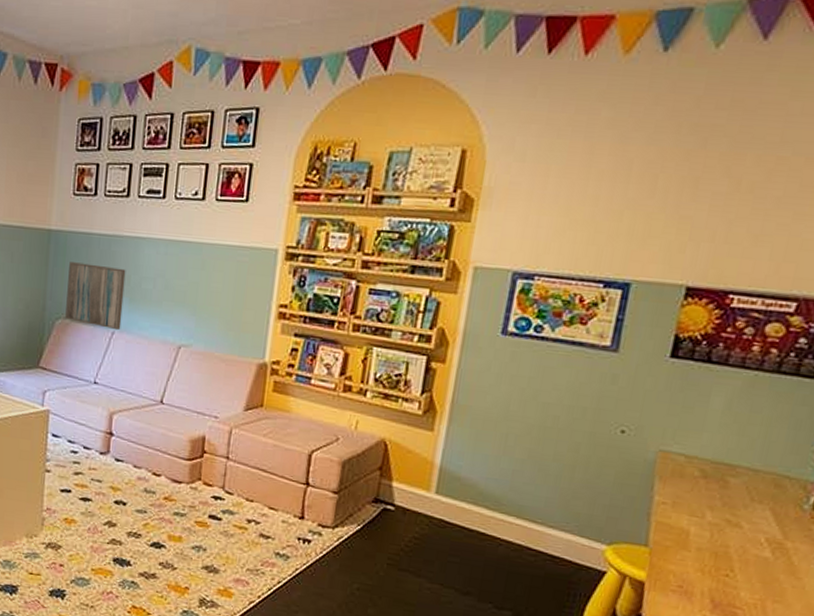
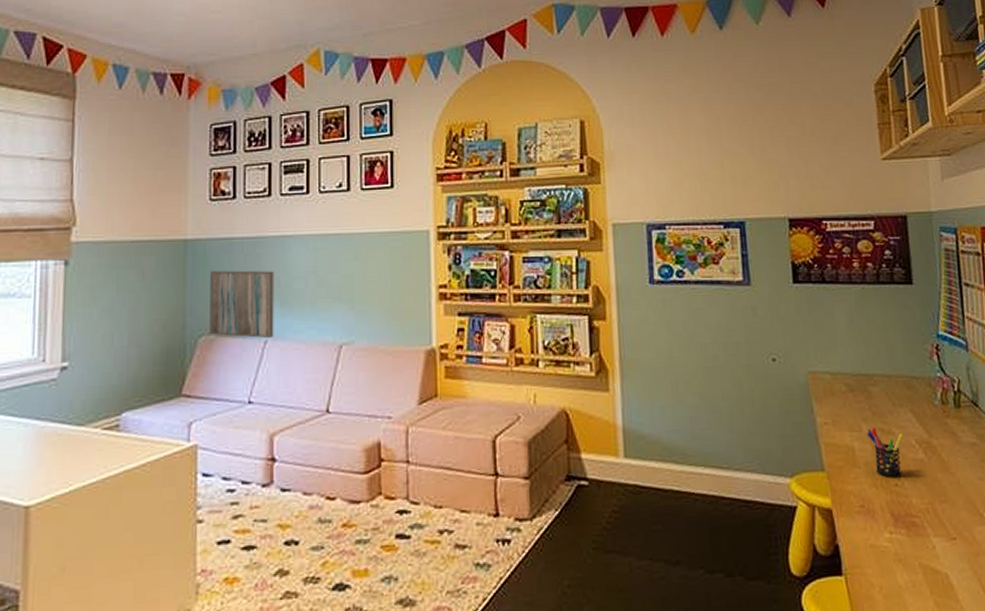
pen holder: none [708,517,753,570] -> present [867,428,904,478]

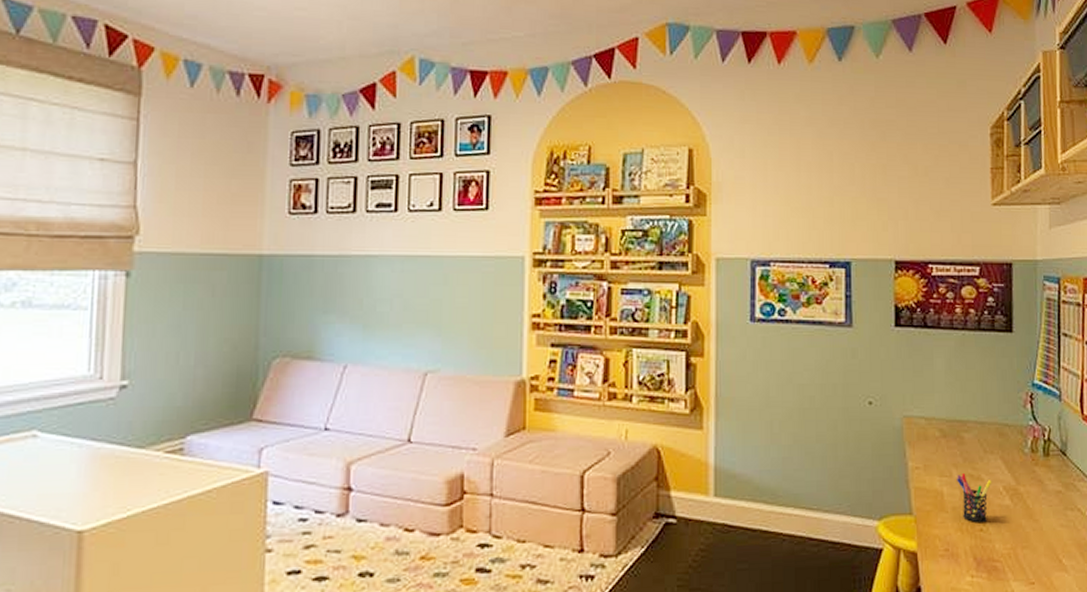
wall art: present [209,270,274,339] -> none [284,290,357,363]

